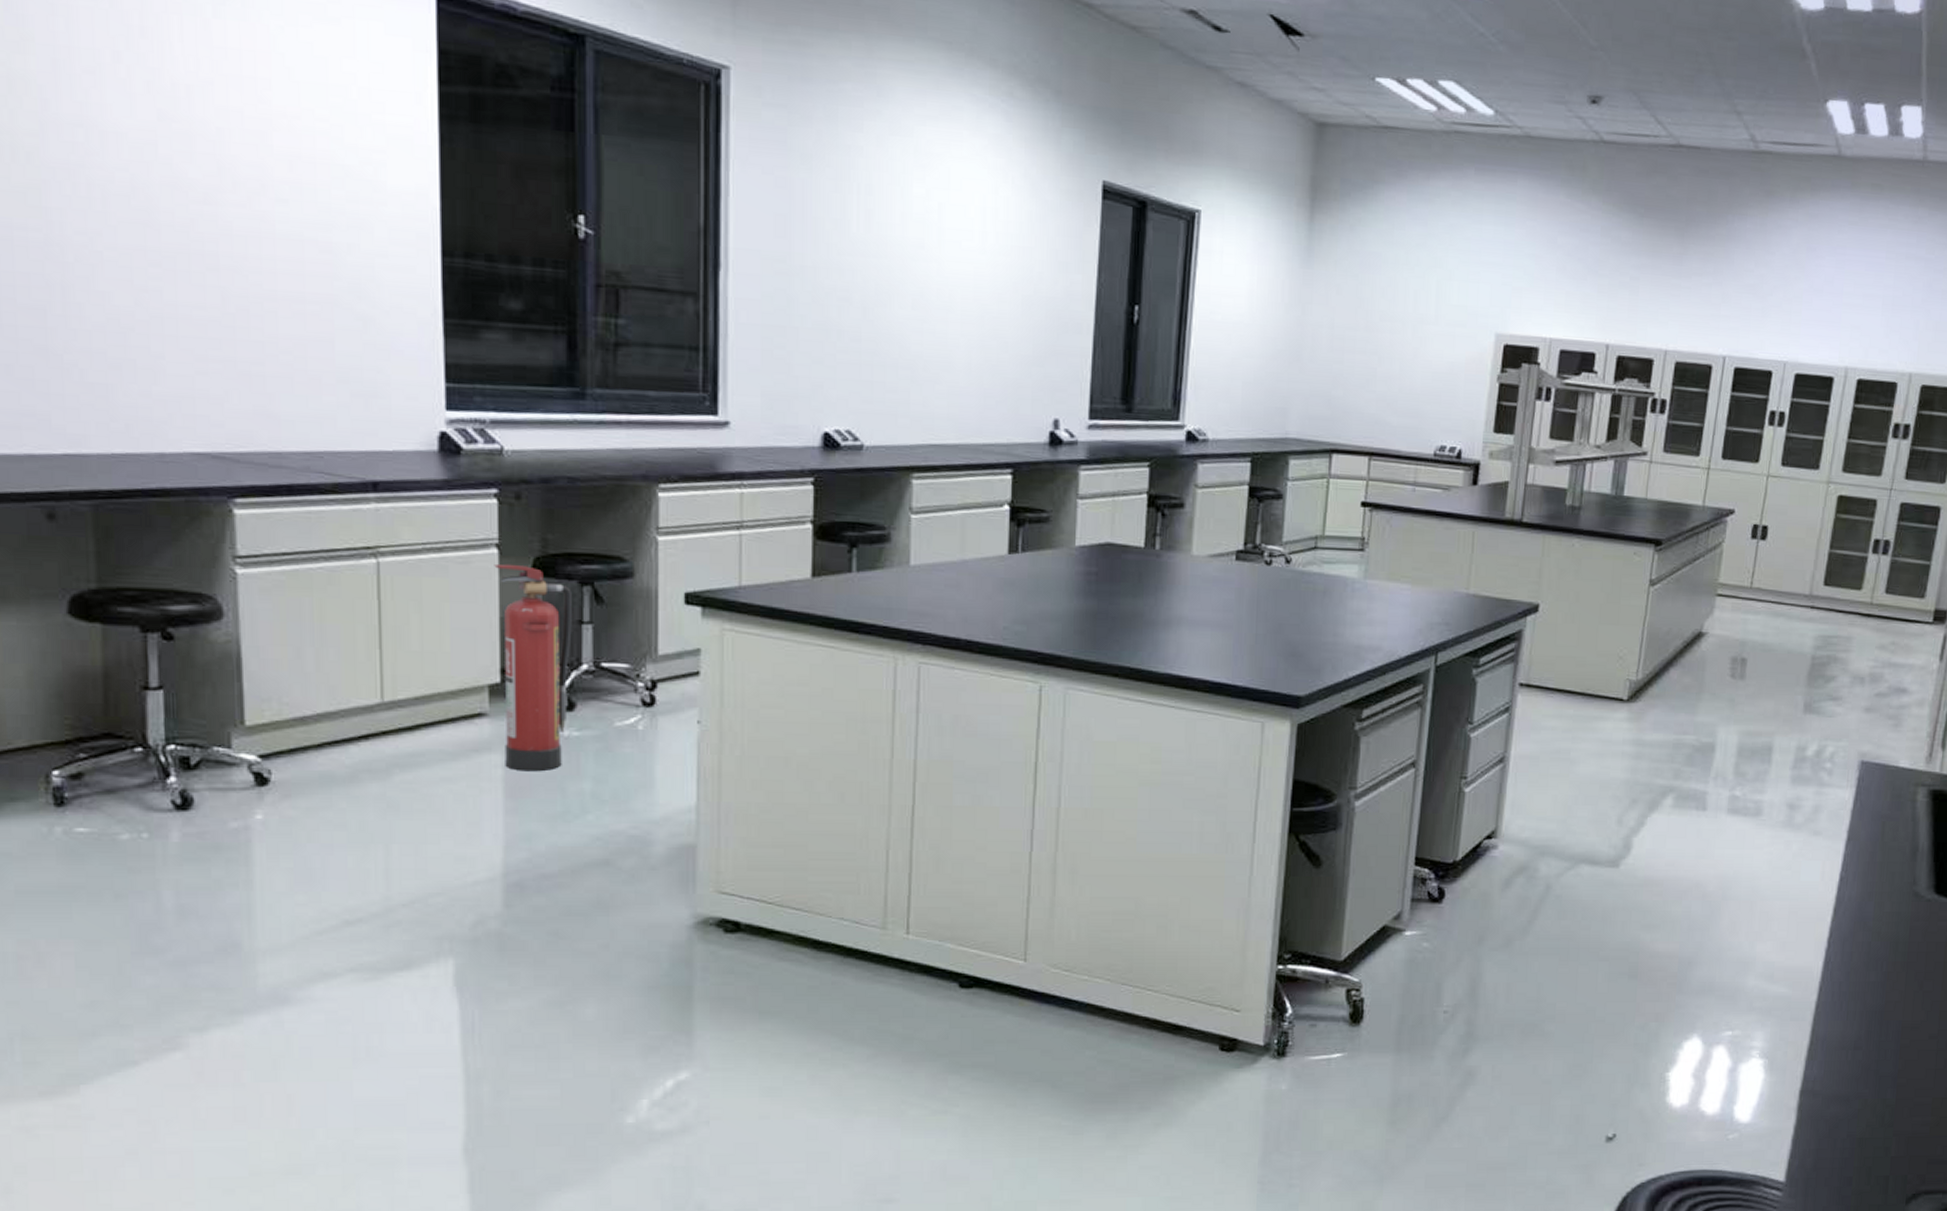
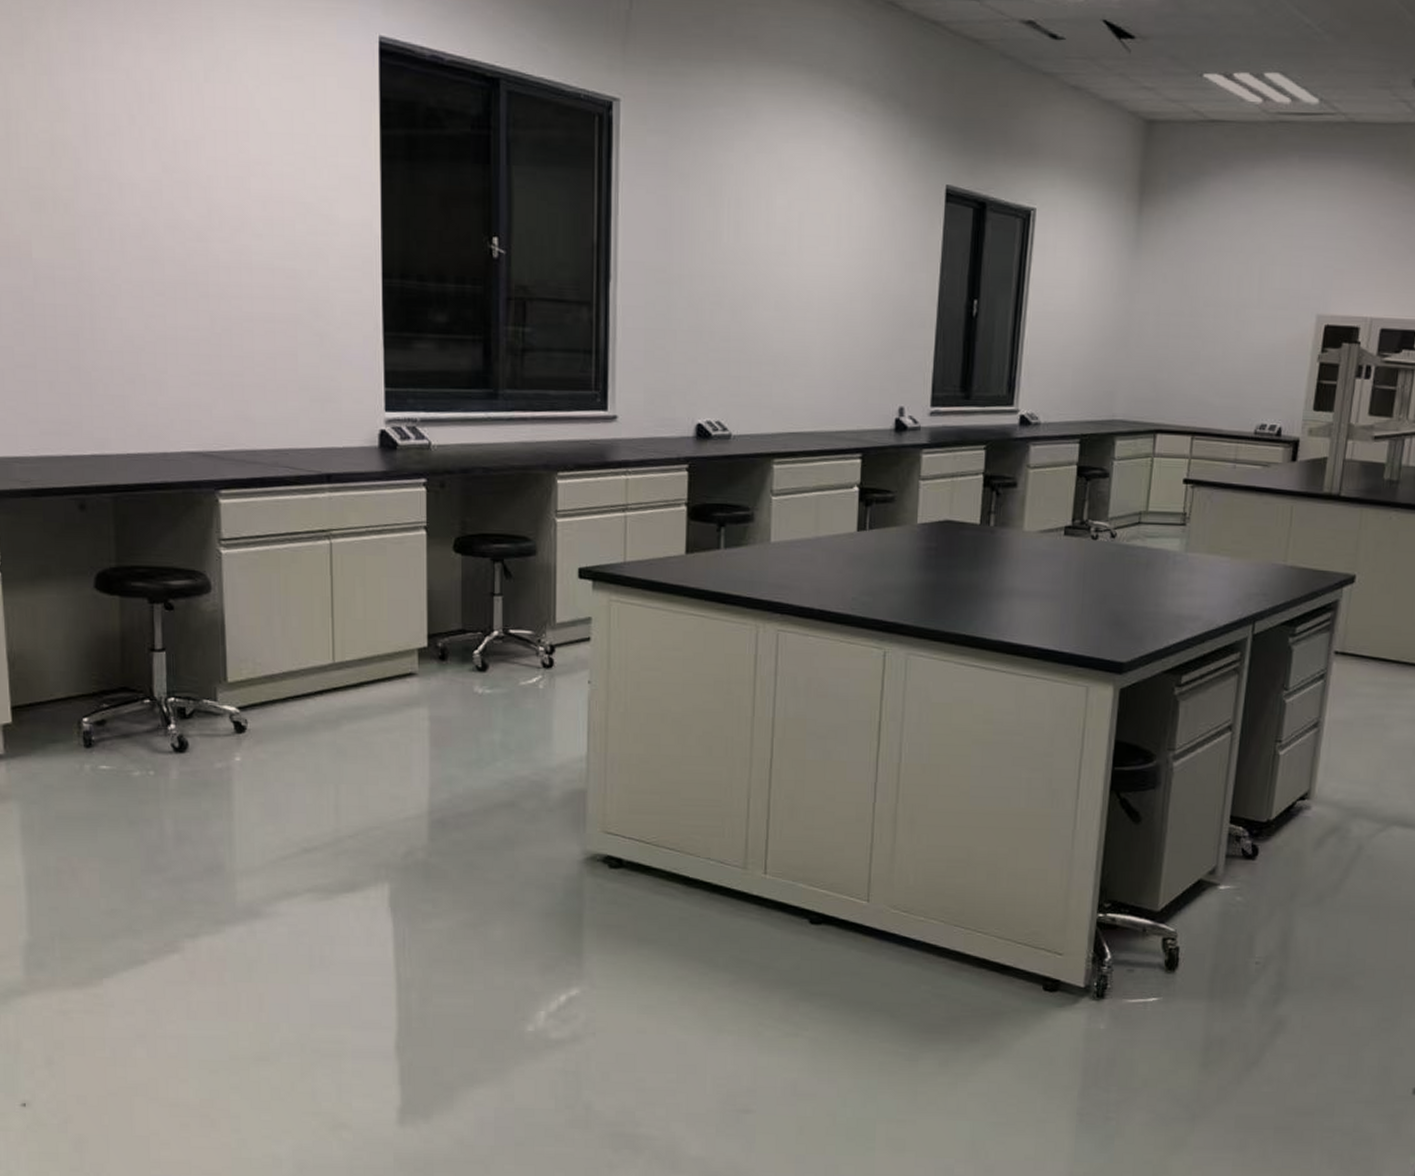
fire extinguisher: present [494,565,572,772] -> none [423,544,485,724]

